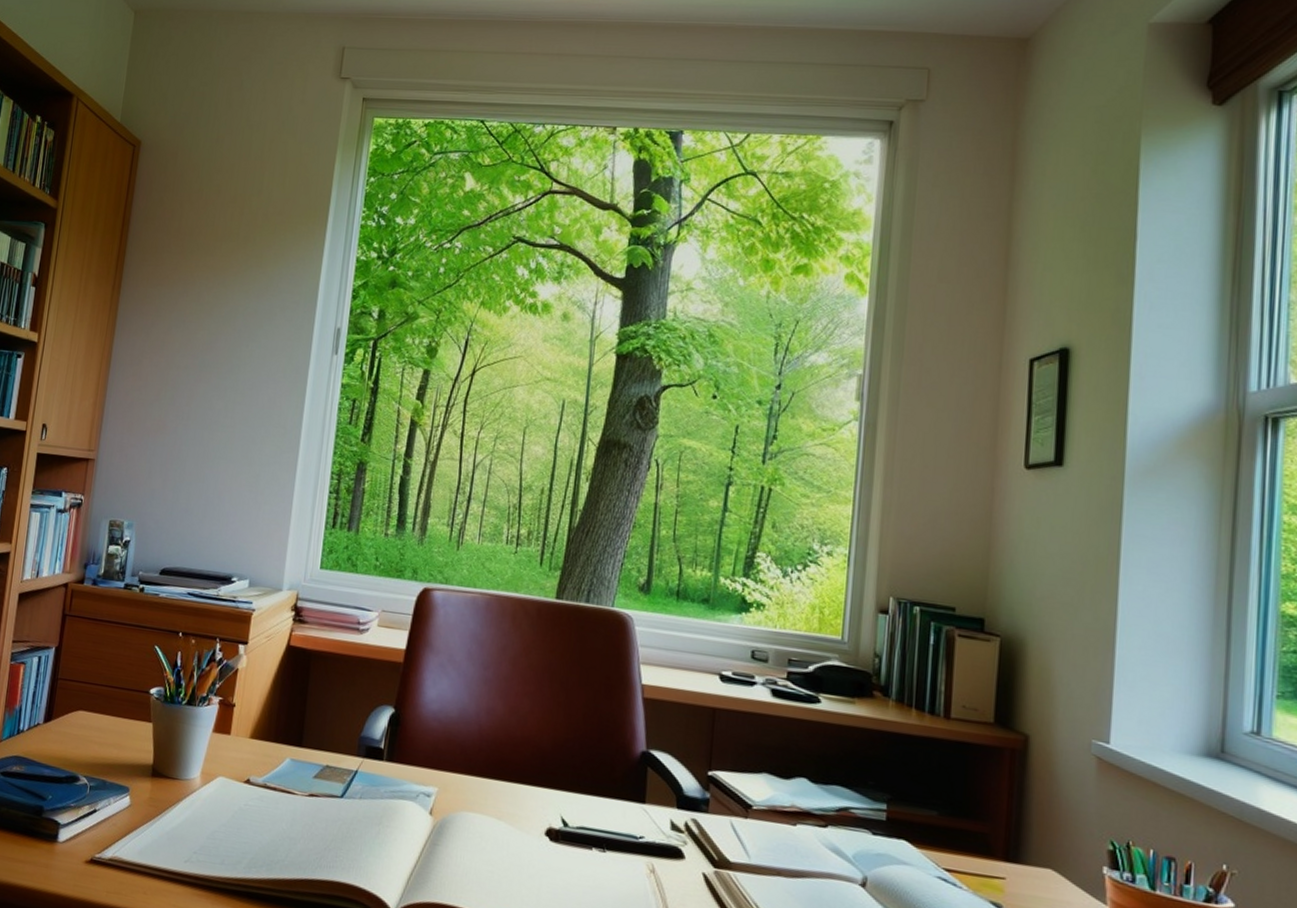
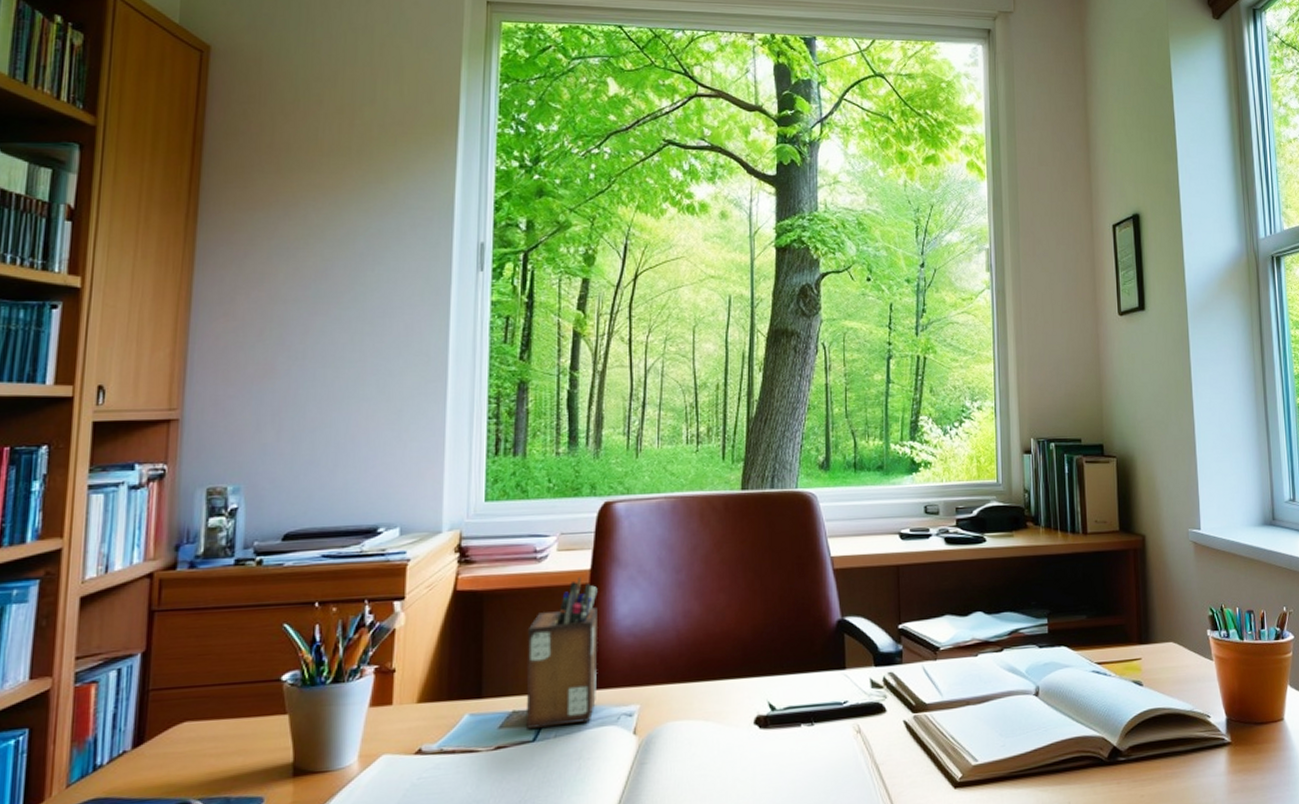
desk organizer: none [335,654,410,792] -> present [525,577,598,729]

